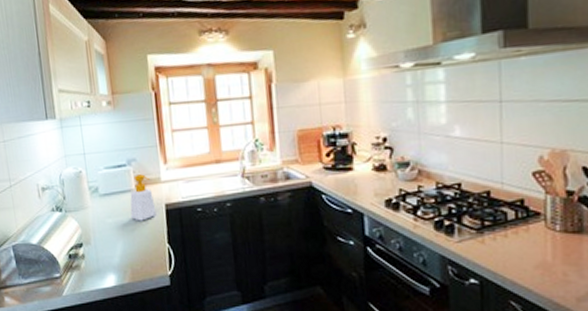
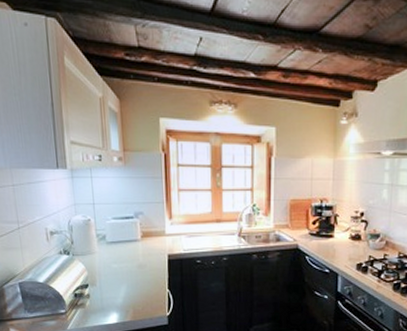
soap bottle: present [130,174,157,221] -> none [135,227,159,268]

